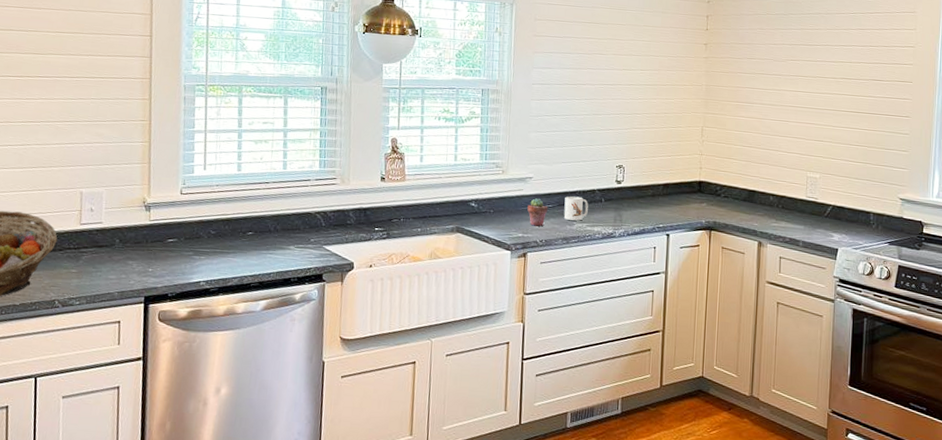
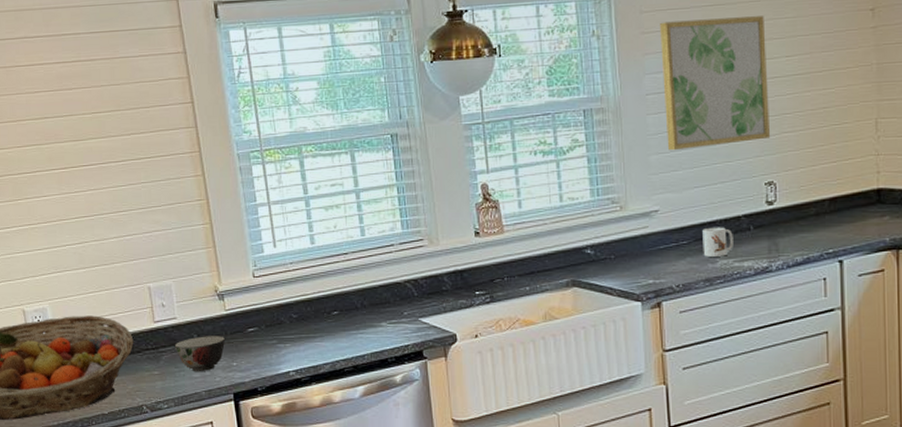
soup bowl: none [95,241,146,274] -> present [174,336,226,372]
potted succulent: present [527,198,548,227] -> none [656,235,682,269]
wall art: none [544,29,627,132] -> present [660,16,771,151]

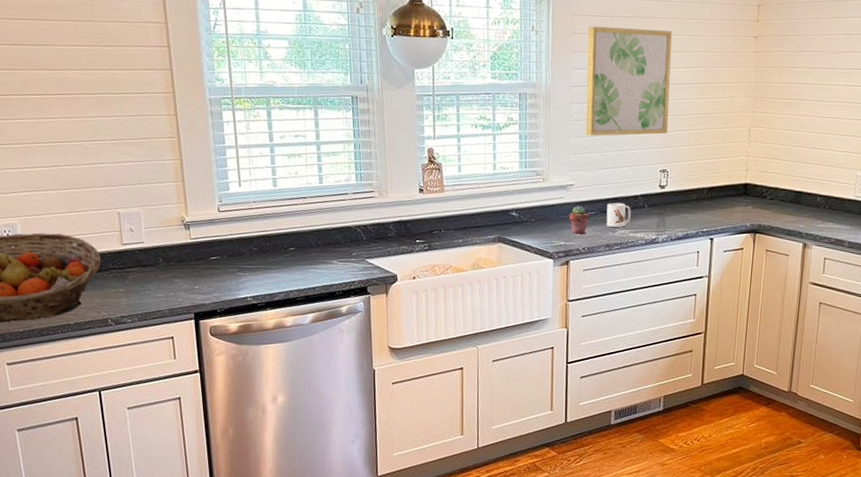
soup bowl: present [174,336,226,372] -> none [140,260,190,293]
potted succulent: none [656,235,682,269] -> present [569,206,590,234]

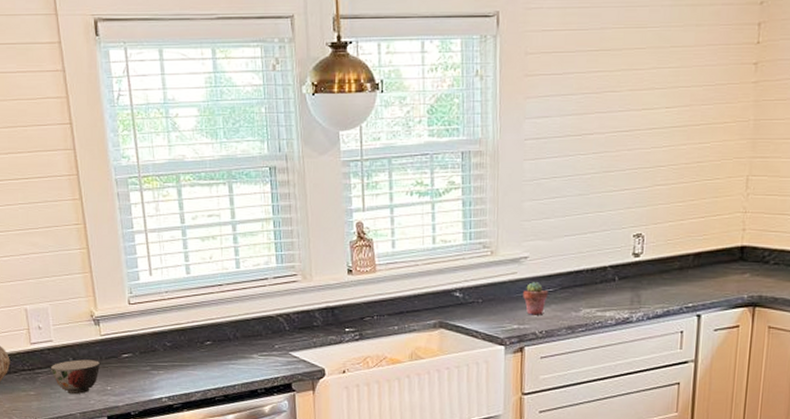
soup bowl: none [140,260,190,293] -> present [50,359,101,395]
wall art: present [585,26,672,136] -> none [541,64,648,198]
mug: present [606,202,631,227] -> none [567,276,598,305]

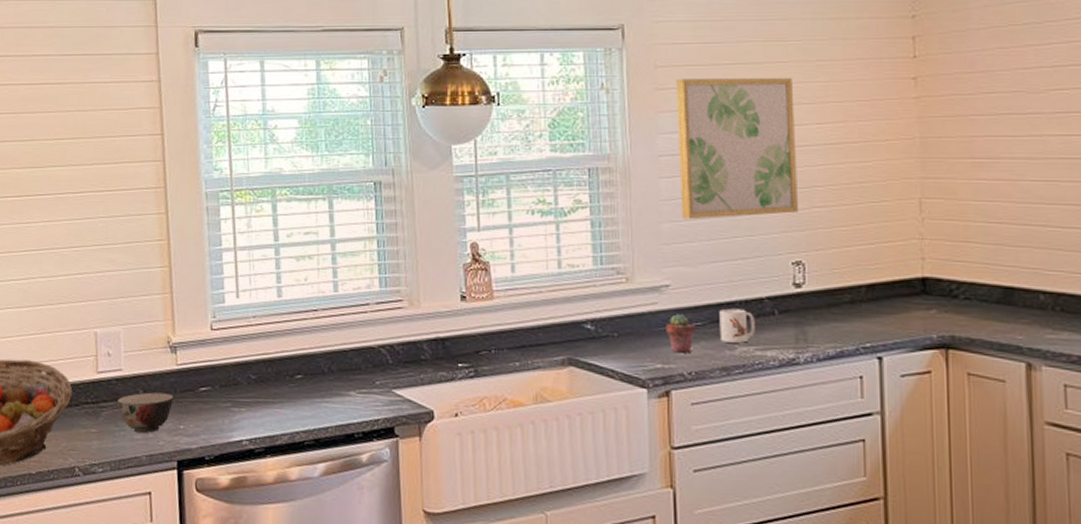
wall art: none [541,64,648,198] -> present [676,78,799,220]
mug: none [567,276,598,305] -> present [719,308,755,343]

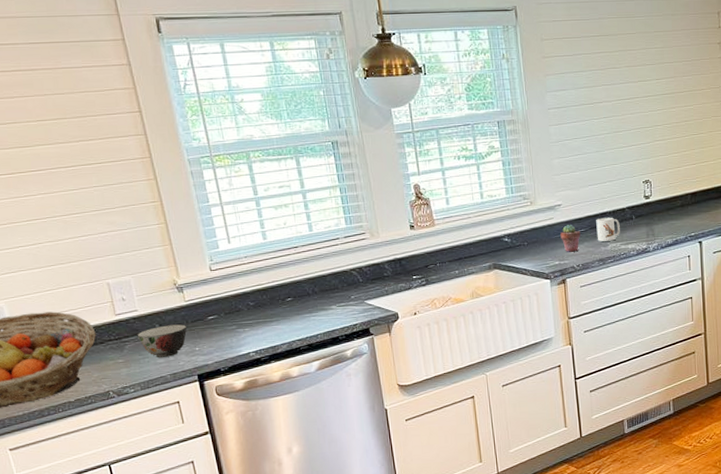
wall art: present [676,78,799,220] -> none [557,46,646,156]

